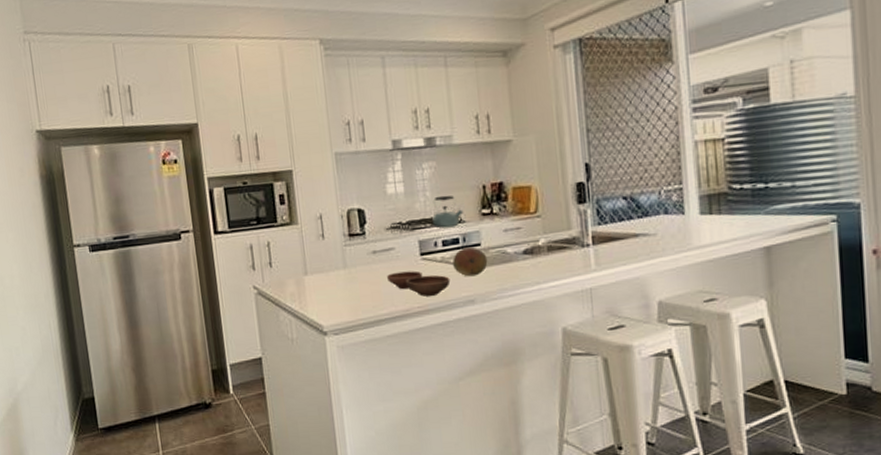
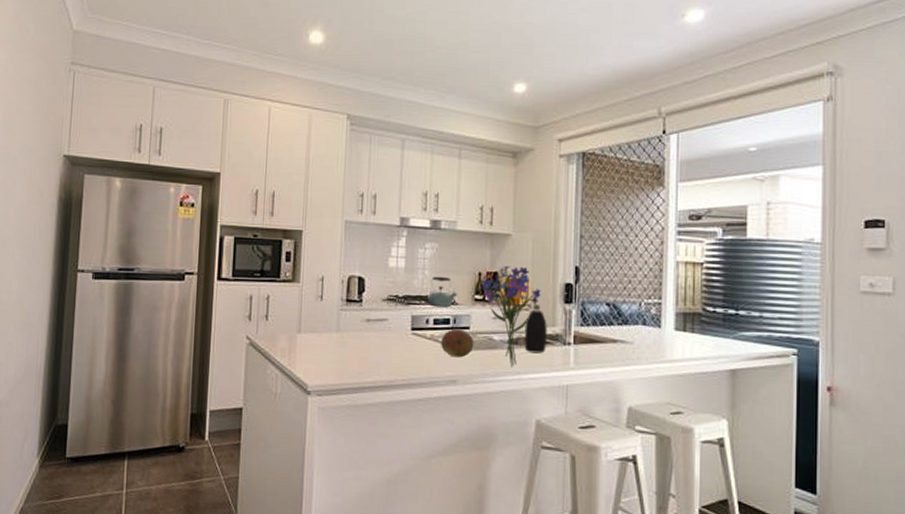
bowl: present [387,270,451,297] -> none [377,343,436,371]
flowers: none [484,173,552,278] -> present [479,265,541,368]
soap dispenser: none [538,203,564,261] -> present [524,298,547,354]

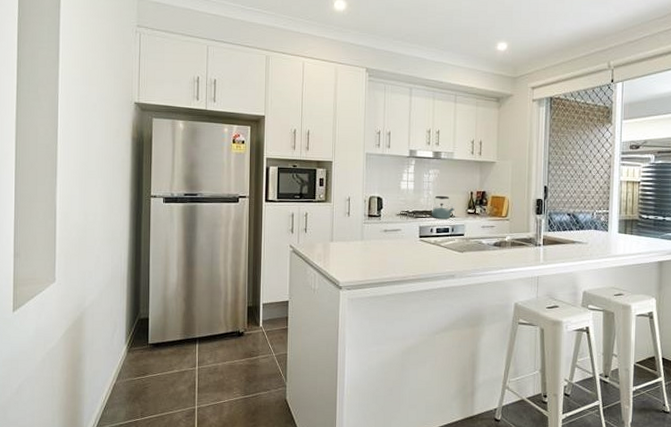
fruit: present [441,329,474,358] -> none [442,236,468,258]
flowers: present [479,265,541,368] -> none [471,186,519,264]
soap dispenser: present [524,298,547,354] -> none [506,211,523,253]

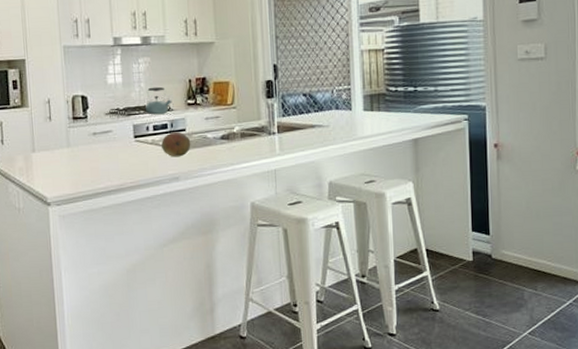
fruit: none [442,236,468,258] -> present [161,132,191,157]

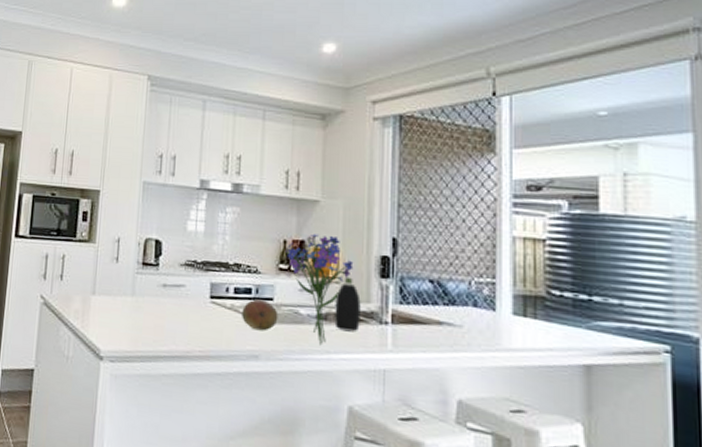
kettle: present [144,86,172,115] -> none [227,242,261,276]
flowers: none [190,70,246,160] -> present [284,234,354,346]
soap dispenser: none [234,97,255,146] -> present [334,270,361,332]

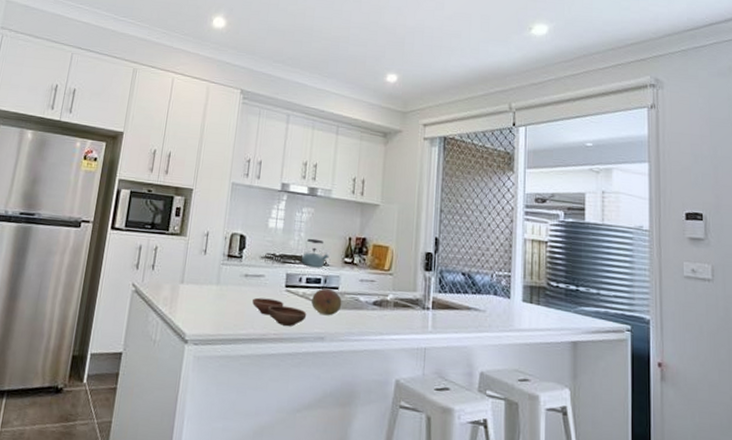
bowl: none [173,310,237,343] -> present [252,297,307,326]
kettle: none [227,242,261,276] -> present [301,238,330,268]
flowers: present [284,234,354,346] -> none [349,232,404,328]
soap dispenser: present [334,270,361,332] -> none [387,264,409,317]

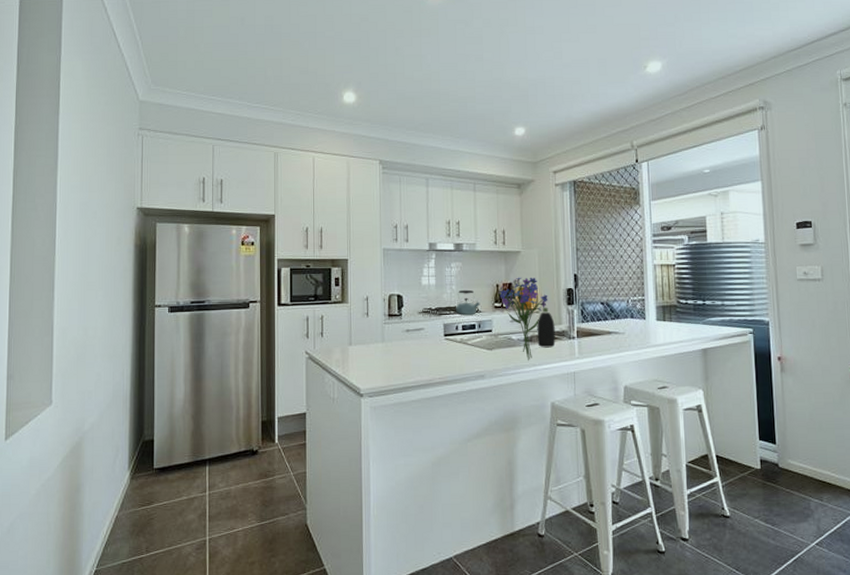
bowl: present [252,297,307,326] -> none [416,348,466,370]
fruit: present [311,288,342,316] -> none [469,332,497,356]
flowers: none [349,232,404,328] -> present [497,277,548,361]
soap dispenser: none [387,264,409,317] -> present [537,302,556,348]

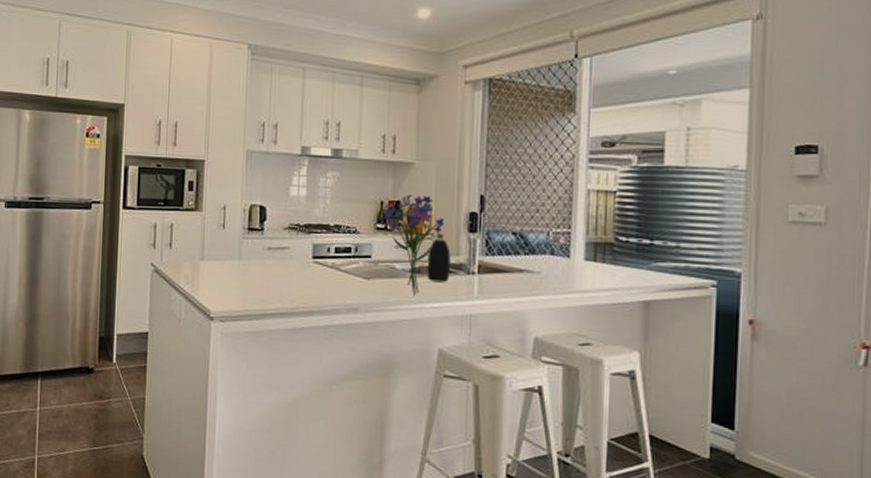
kettle: present [455,289,481,316] -> none [328,205,360,236]

